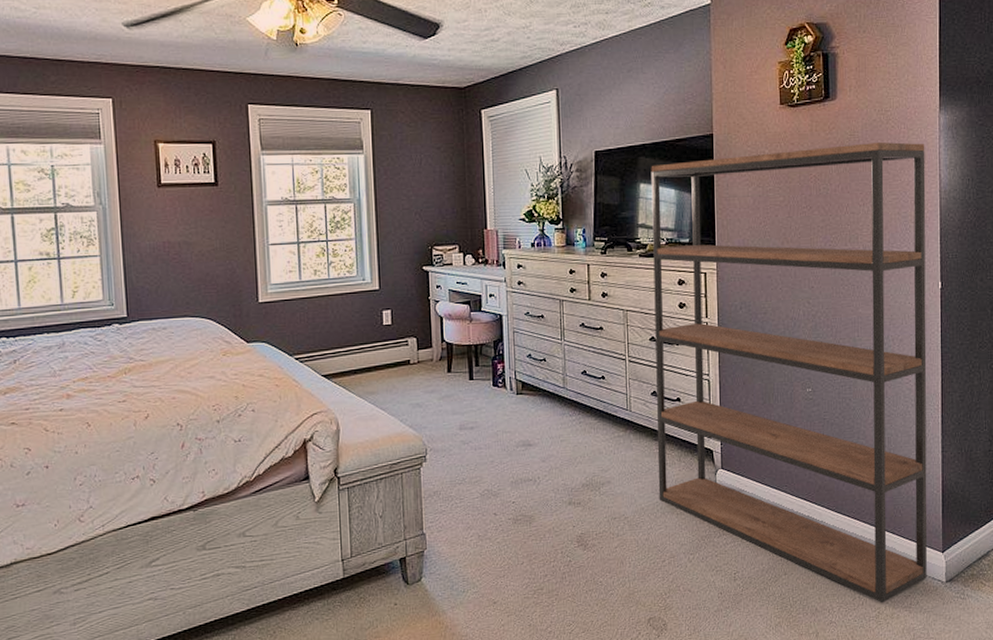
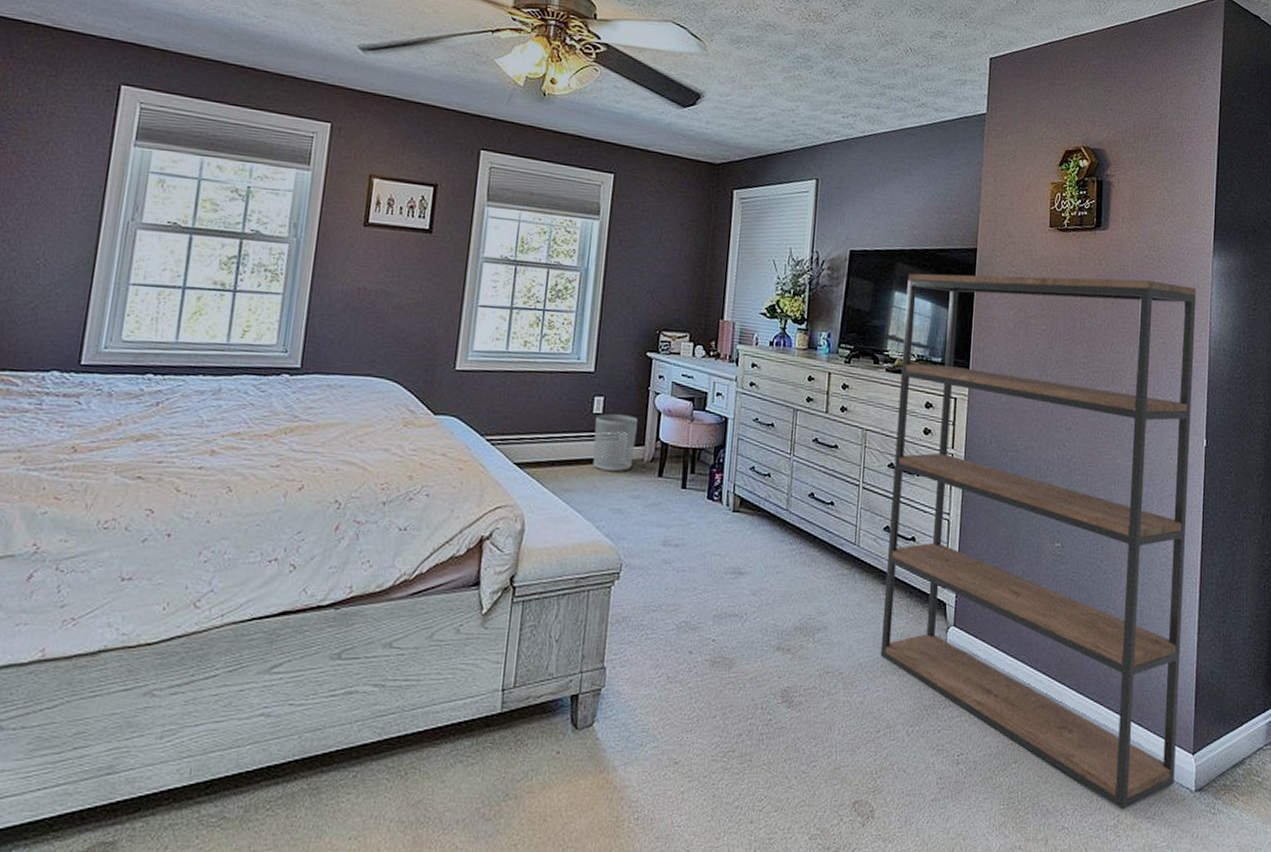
waste bin: none [386,323,424,372] -> present [593,413,638,471]

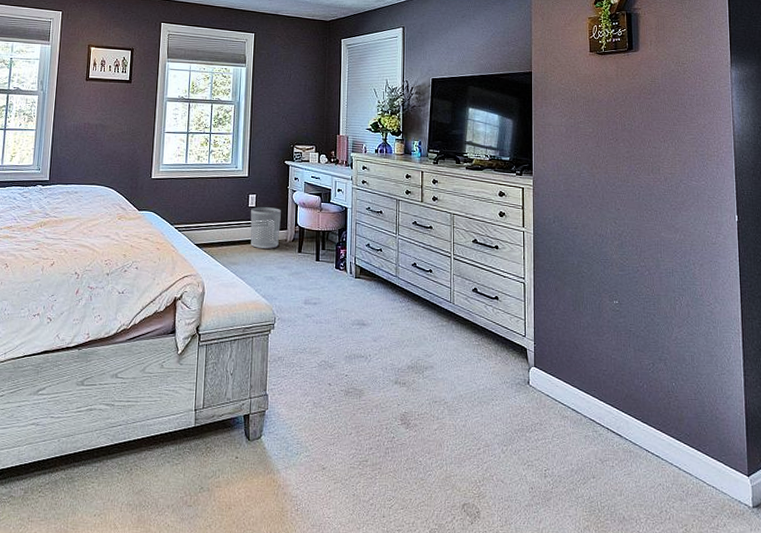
shelving unit: present [880,273,1197,810] -> none [476,89,733,521]

